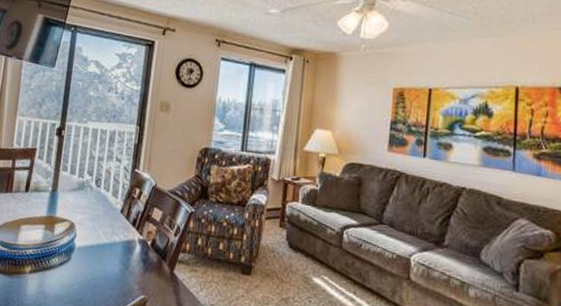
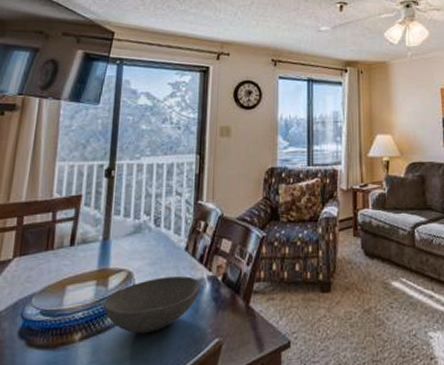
bowl: none [48,232,132,279] -> present [102,276,201,334]

